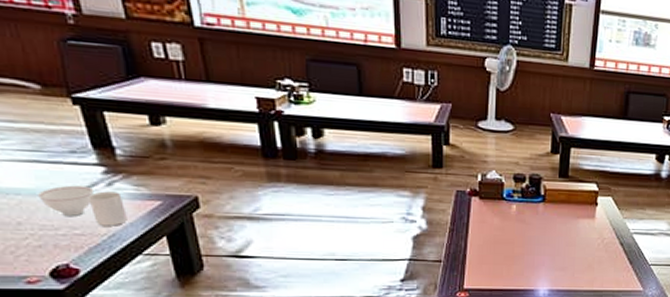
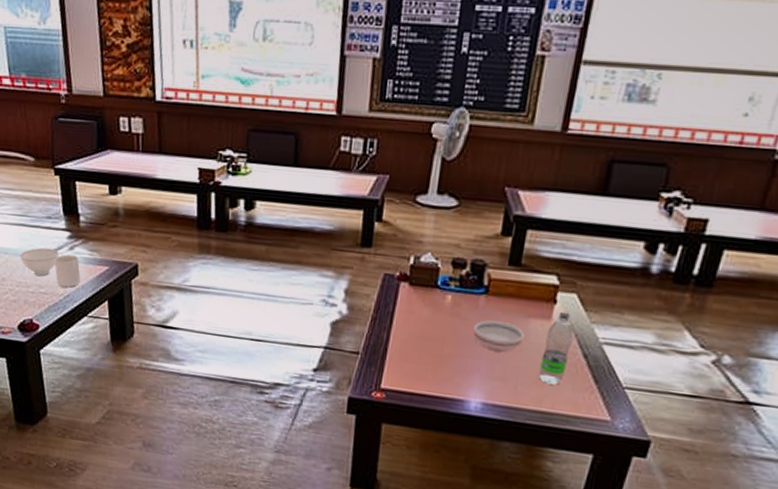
bowl: none [536,223,577,248] -> present [472,320,525,352]
bottle: none [589,211,611,269] -> present [538,311,573,385]

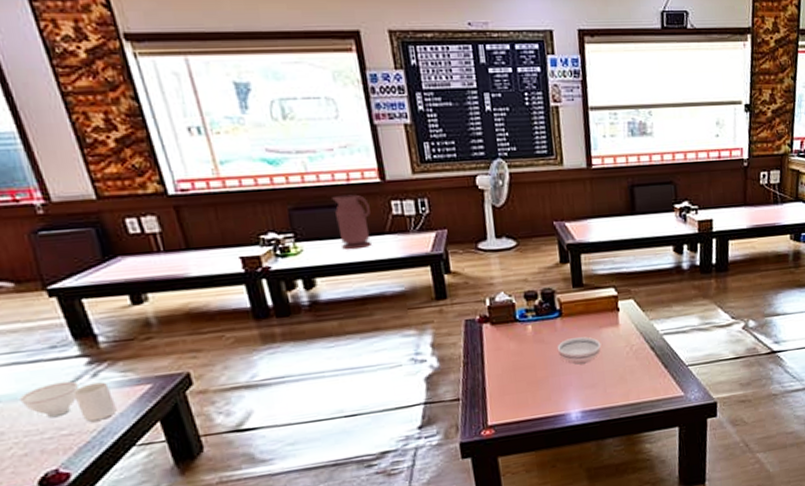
water jug: none [286,123,321,180] -> present [332,194,371,250]
bottle: present [538,311,573,385] -> none [618,316,641,380]

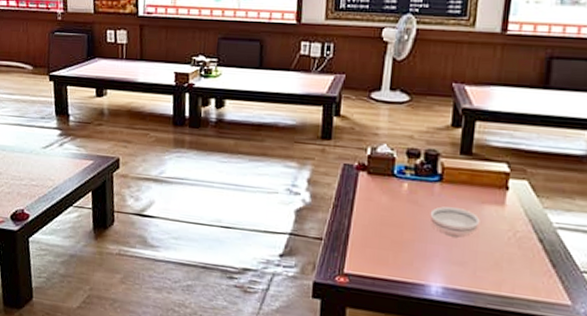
bowl: present [20,380,78,418] -> none [15,144,50,171]
cup: present [73,382,117,422] -> none [45,150,68,180]
water jug: present [332,194,371,250] -> none [252,31,283,81]

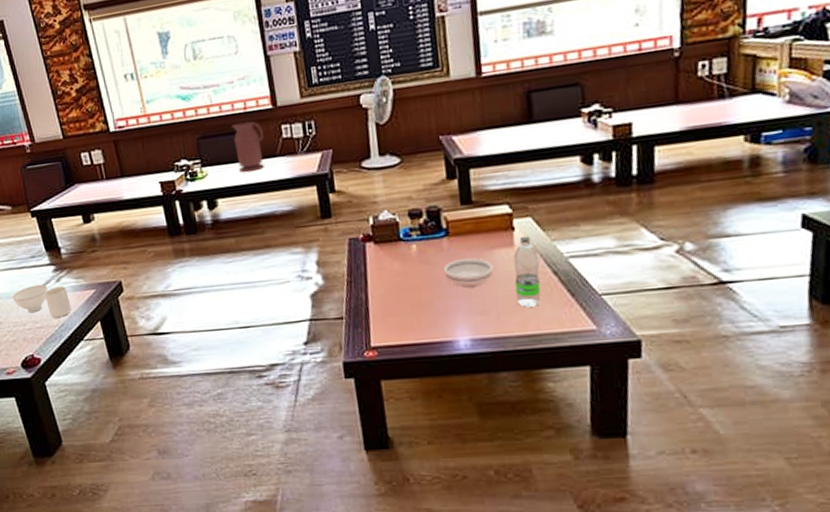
bowl: none [15,144,50,171] -> present [12,284,48,313]
cup: none [45,150,68,180] -> present [44,286,72,318]
water jug: none [252,31,283,81] -> present [232,121,264,173]
bottle: none [496,197,527,269] -> present [513,236,541,307]

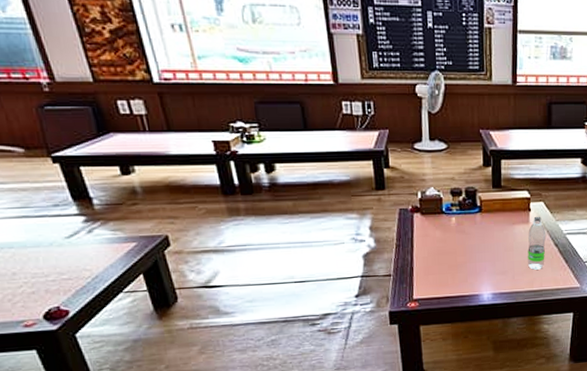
bowl: present [12,284,48,313] -> none [28,235,76,264]
cup: present [44,286,72,318] -> none [72,238,108,270]
water jug: present [232,121,264,173] -> none [292,93,324,142]
bowl: present [443,258,494,288] -> none [475,231,513,254]

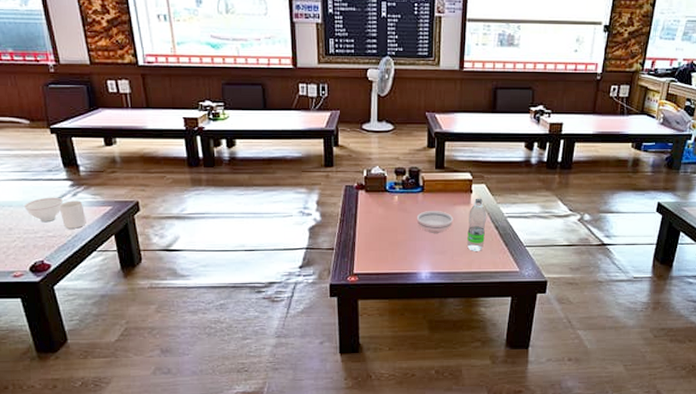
bowl: none [28,235,76,264] -> present [24,197,63,223]
cup: none [72,238,108,270] -> present [59,201,86,229]
bowl: none [475,231,513,254] -> present [416,211,454,233]

